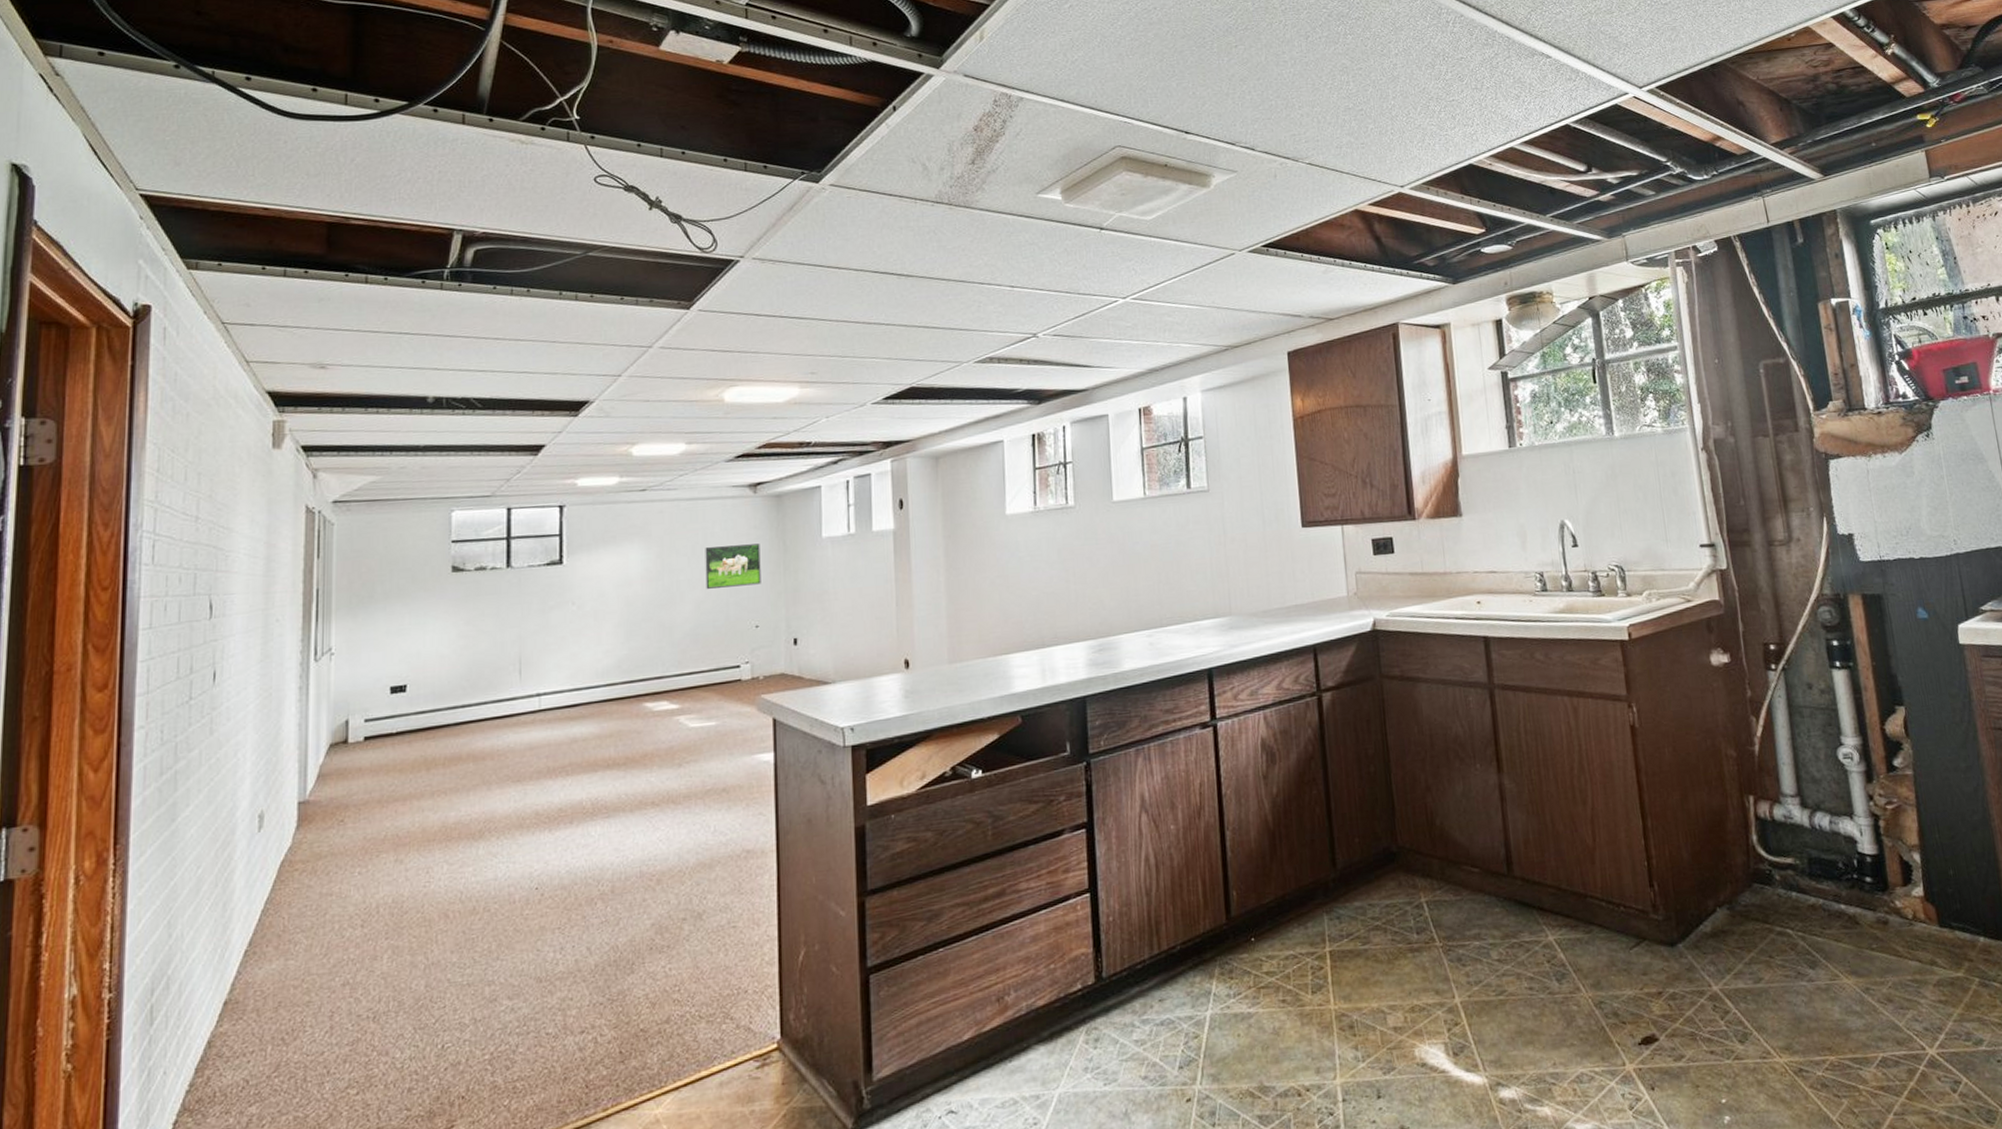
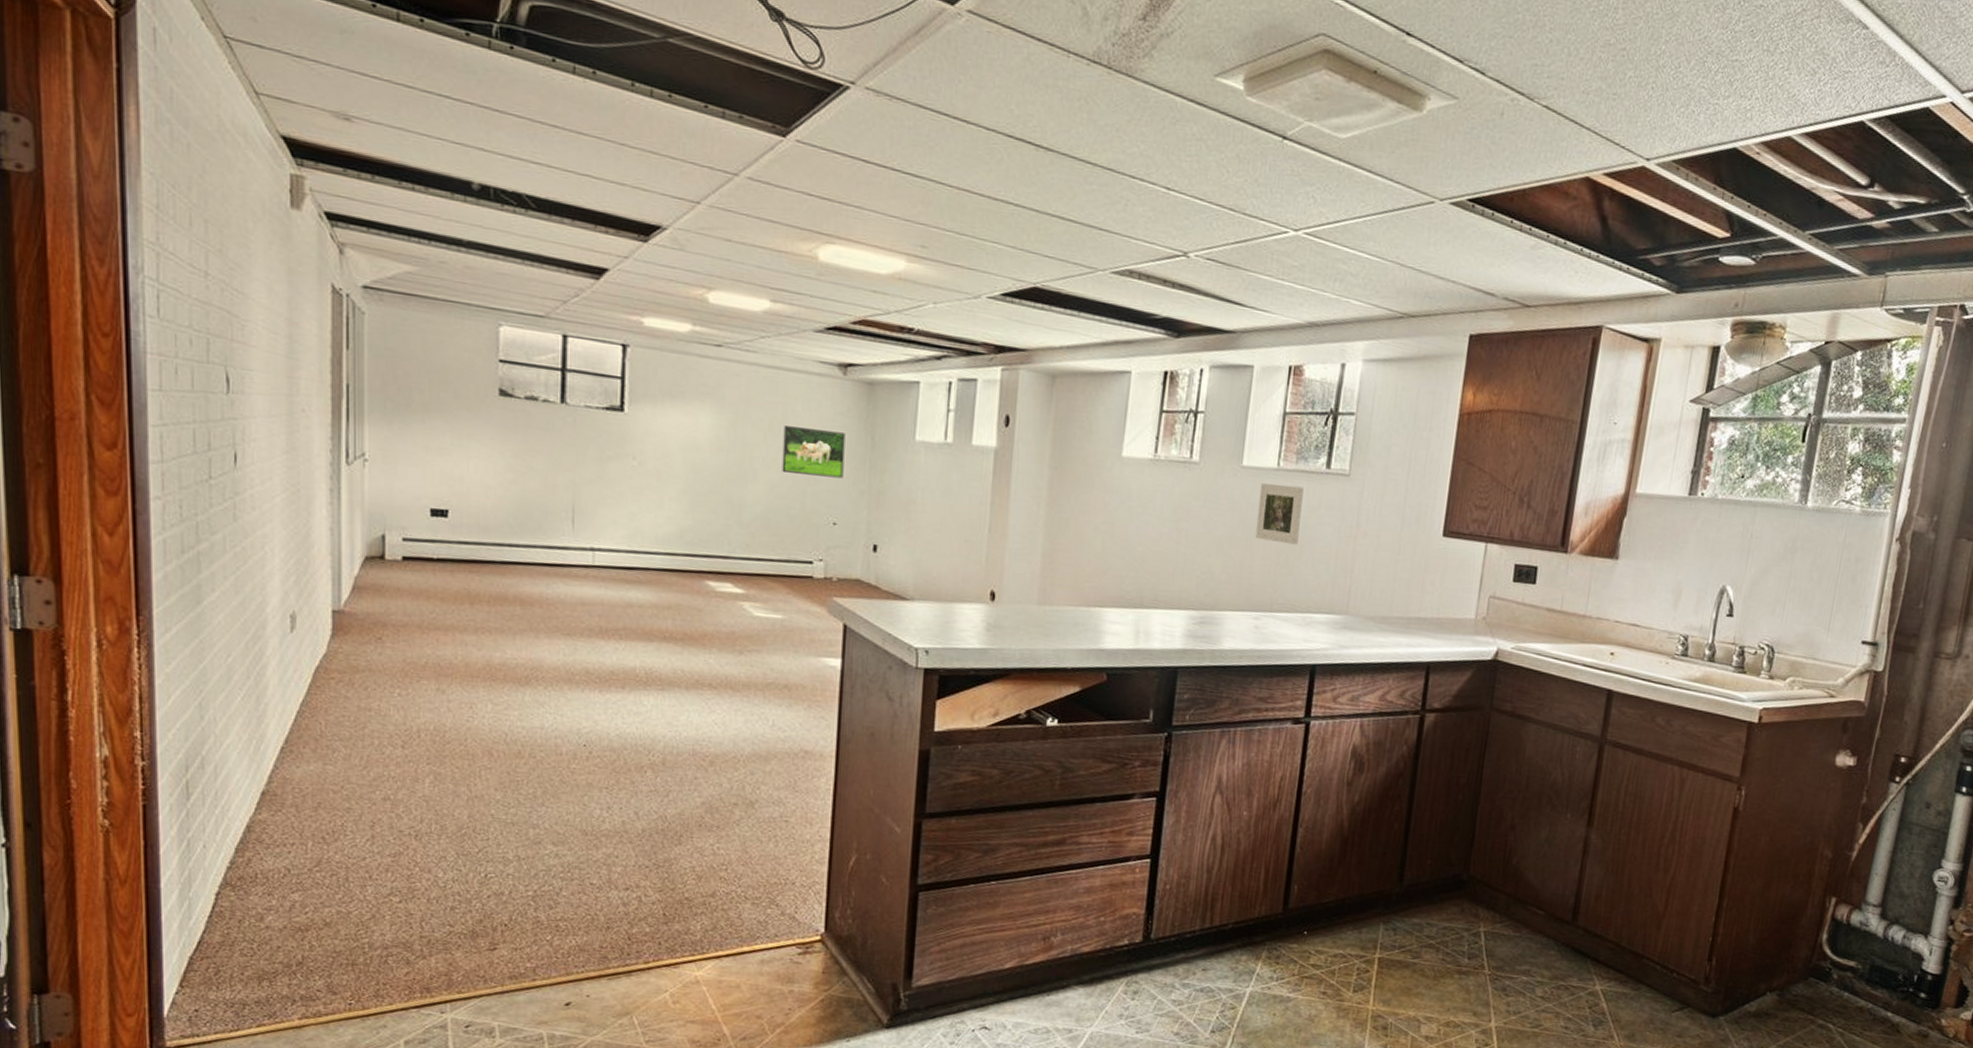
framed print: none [1132,509,1175,564] -> present [1255,483,1304,545]

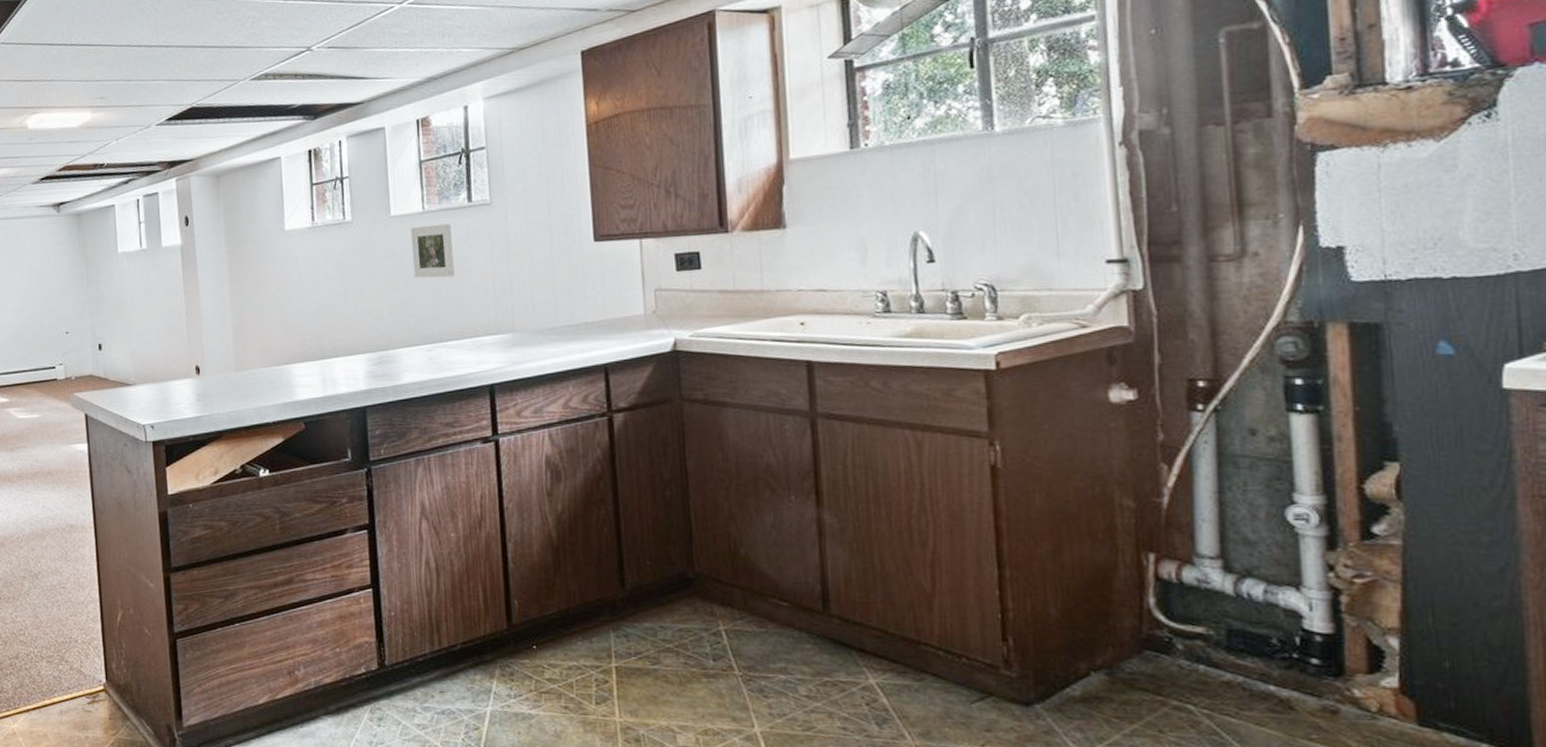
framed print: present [782,426,846,479] -> none [20,258,68,299]

